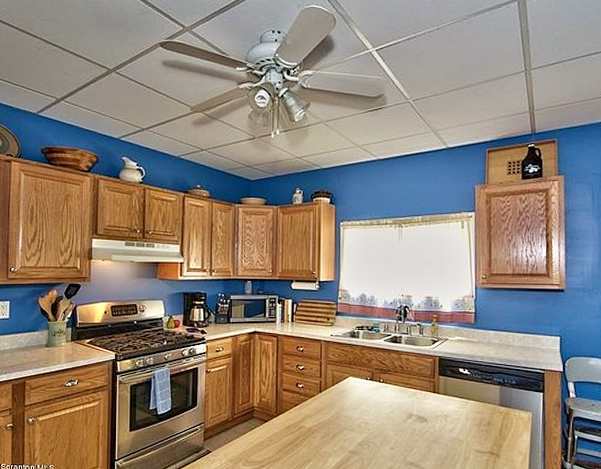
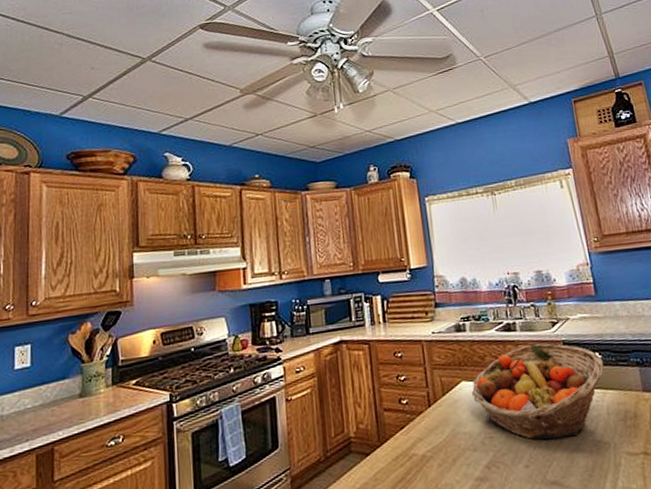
fruit basket: none [356,355,471,432] -> present [471,343,604,440]

